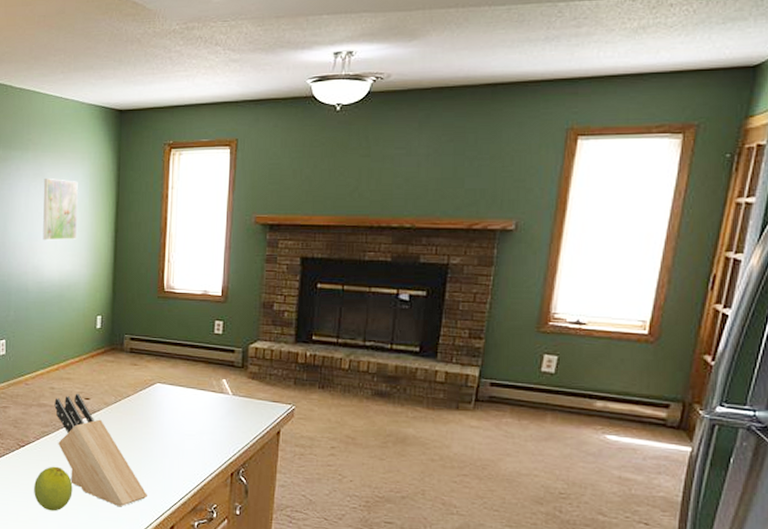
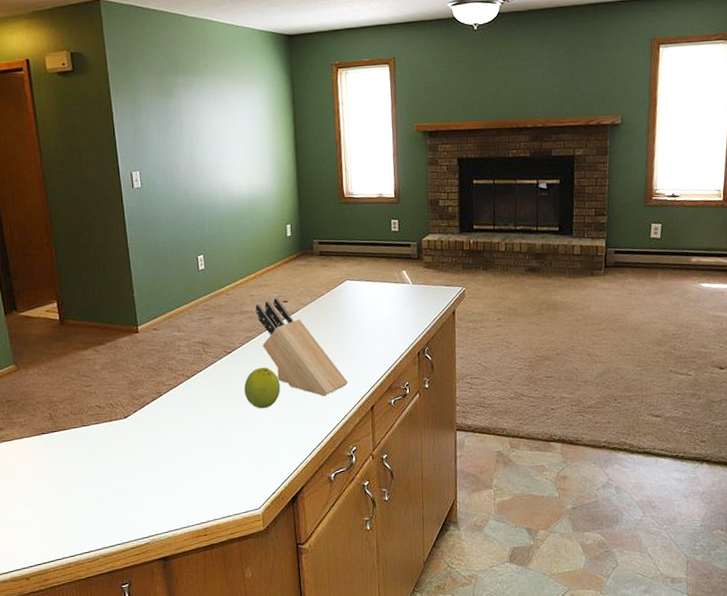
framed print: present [43,179,78,241] -> none [224,101,260,159]

